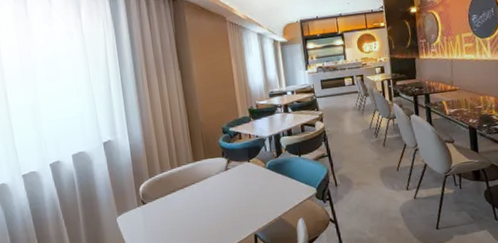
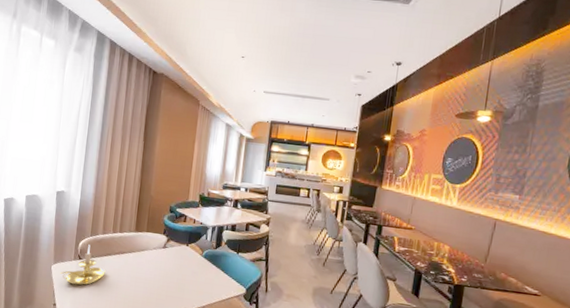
candle holder: none [127,187,173,232] -> present [60,245,106,286]

